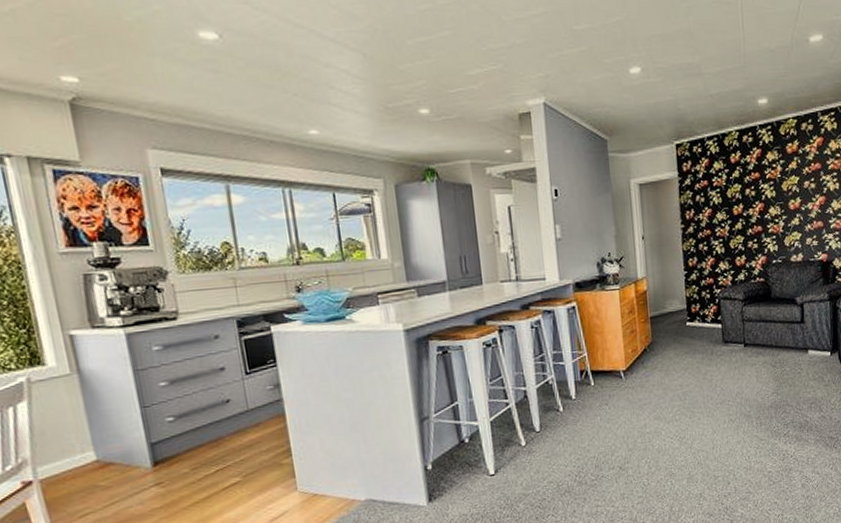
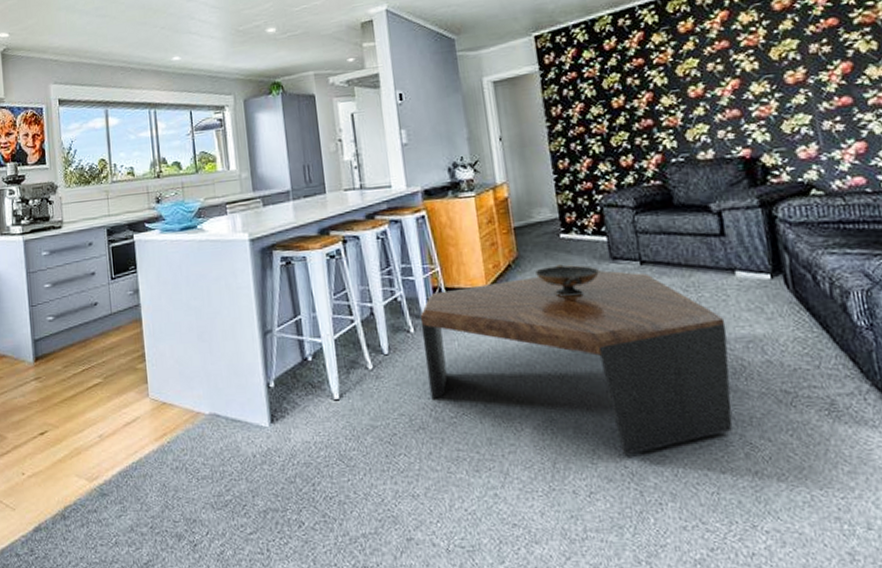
coffee table: none [568,352,799,495] -> present [420,270,732,455]
decorative bowl: none [664,348,715,375] -> present [534,264,600,297]

